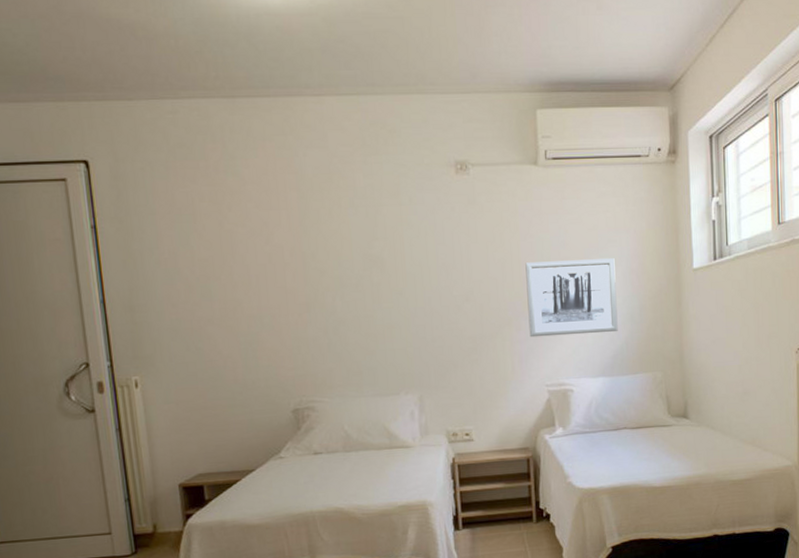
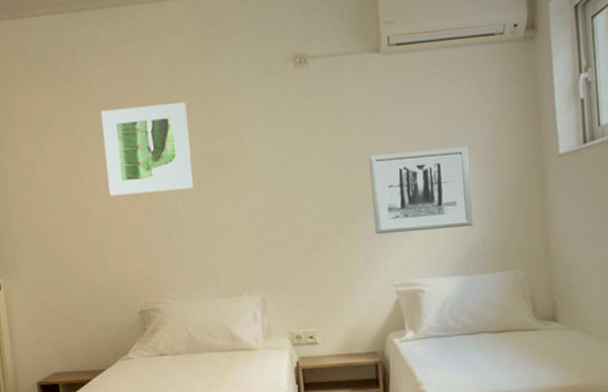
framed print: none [253,200,352,292] -> present [100,102,194,196]

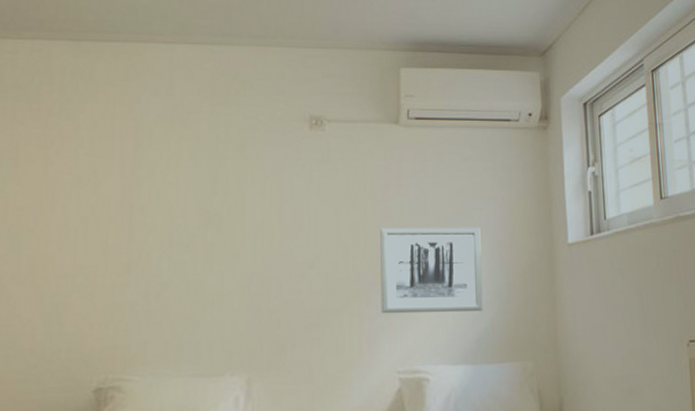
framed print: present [100,102,194,196] -> none [79,150,186,248]

